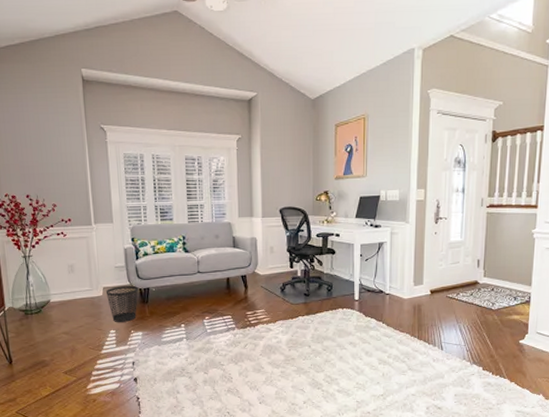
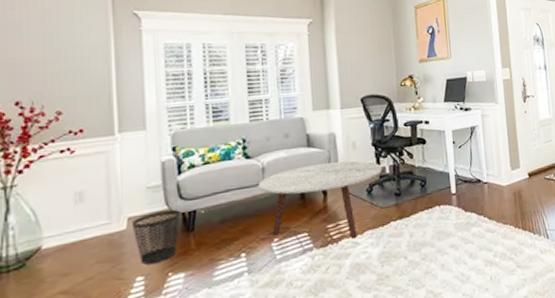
coffee table: none [194,262,294,325] -> present [258,160,382,238]

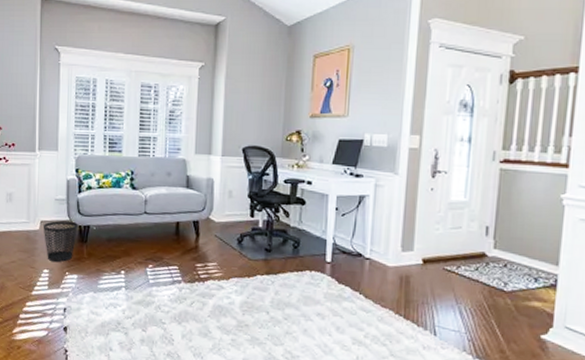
coffee table: present [258,160,382,238] -> none [140,205,255,282]

